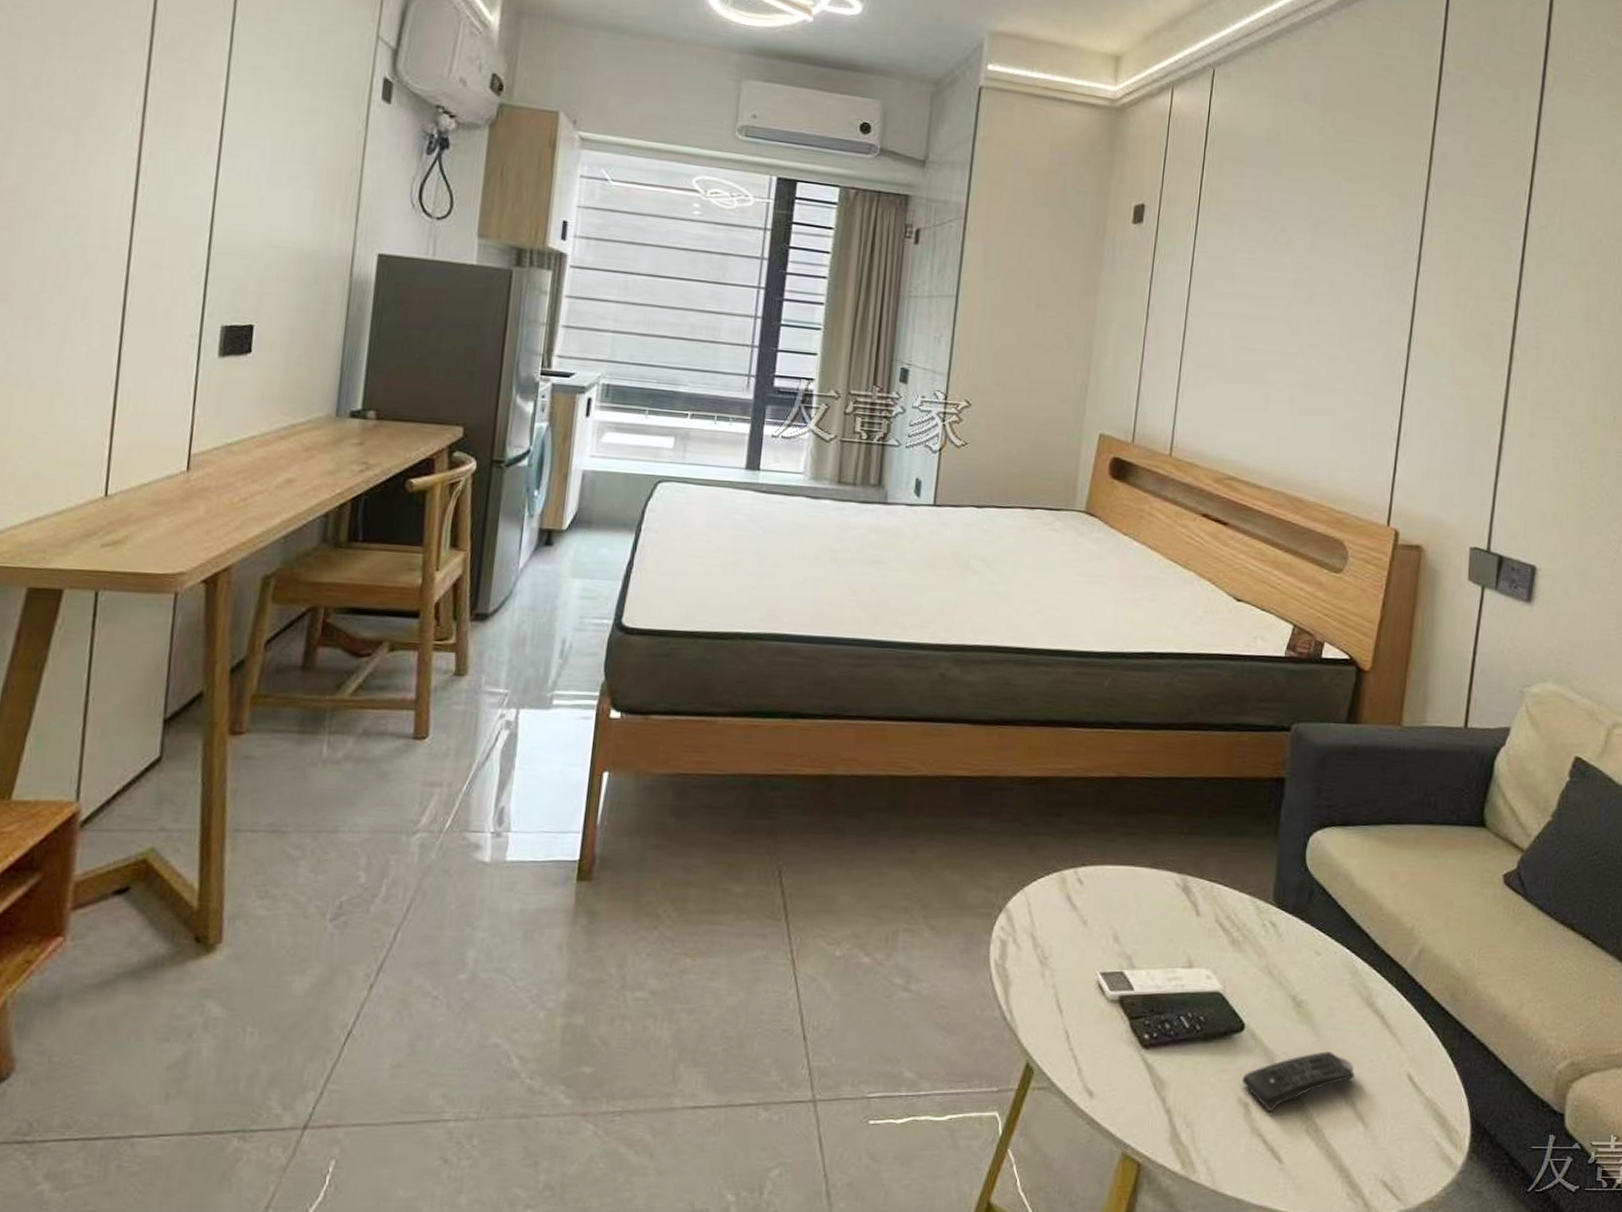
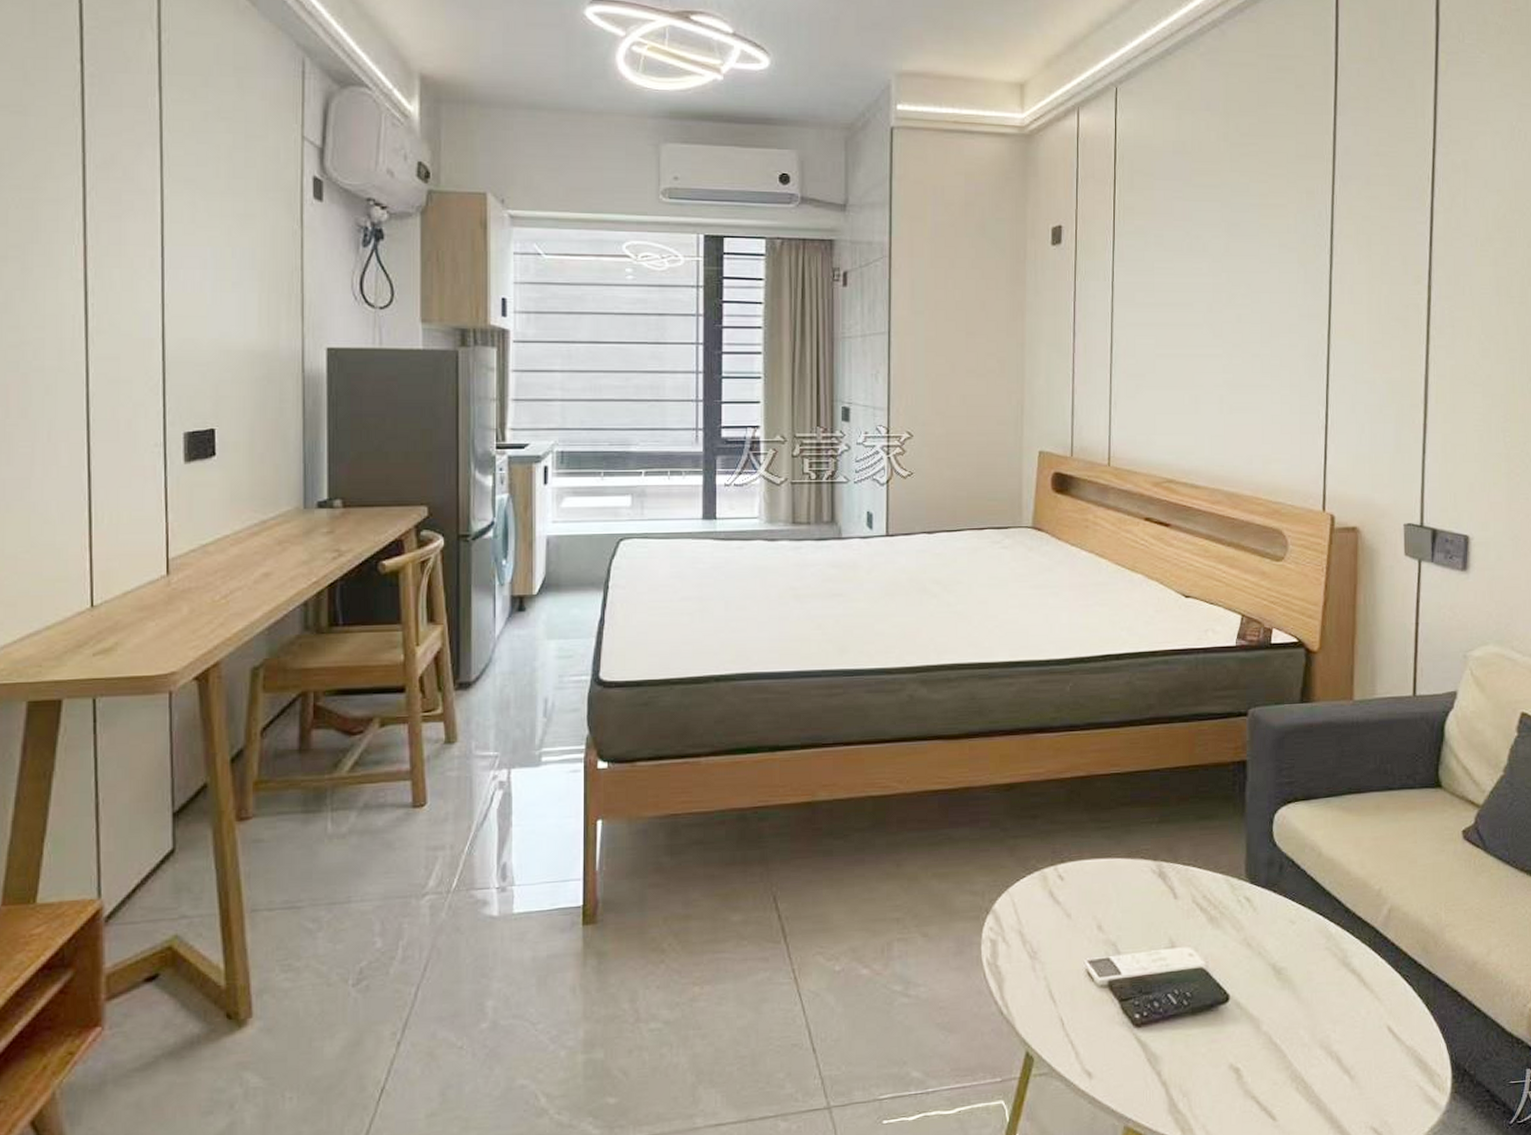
remote control: present [1241,1051,1355,1112] -> none [1231,1012,1337,1075]

